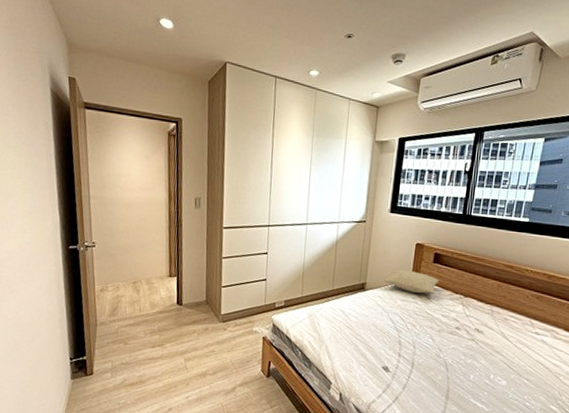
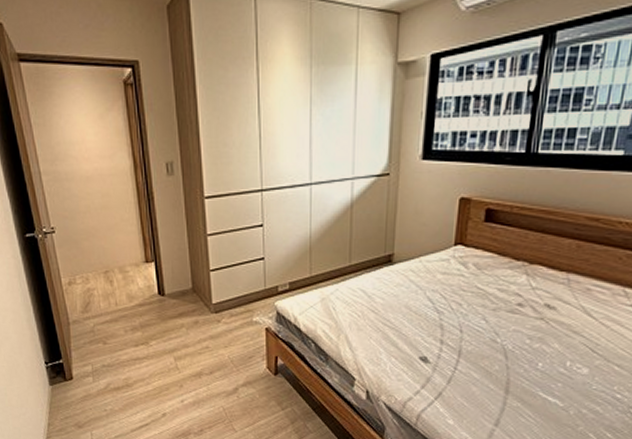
pillow: present [384,269,439,294] -> none [417,233,493,264]

